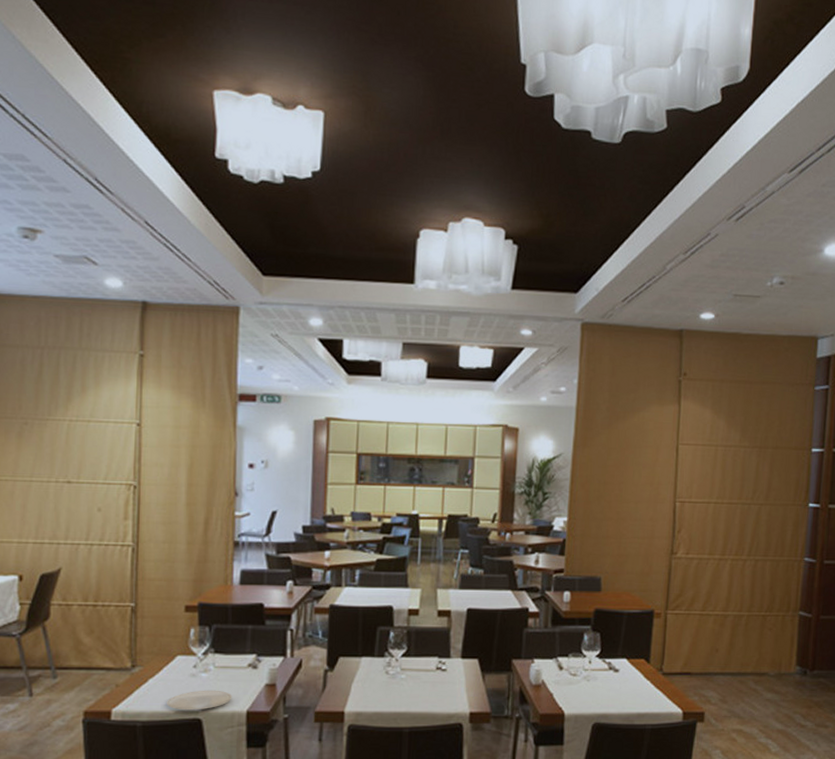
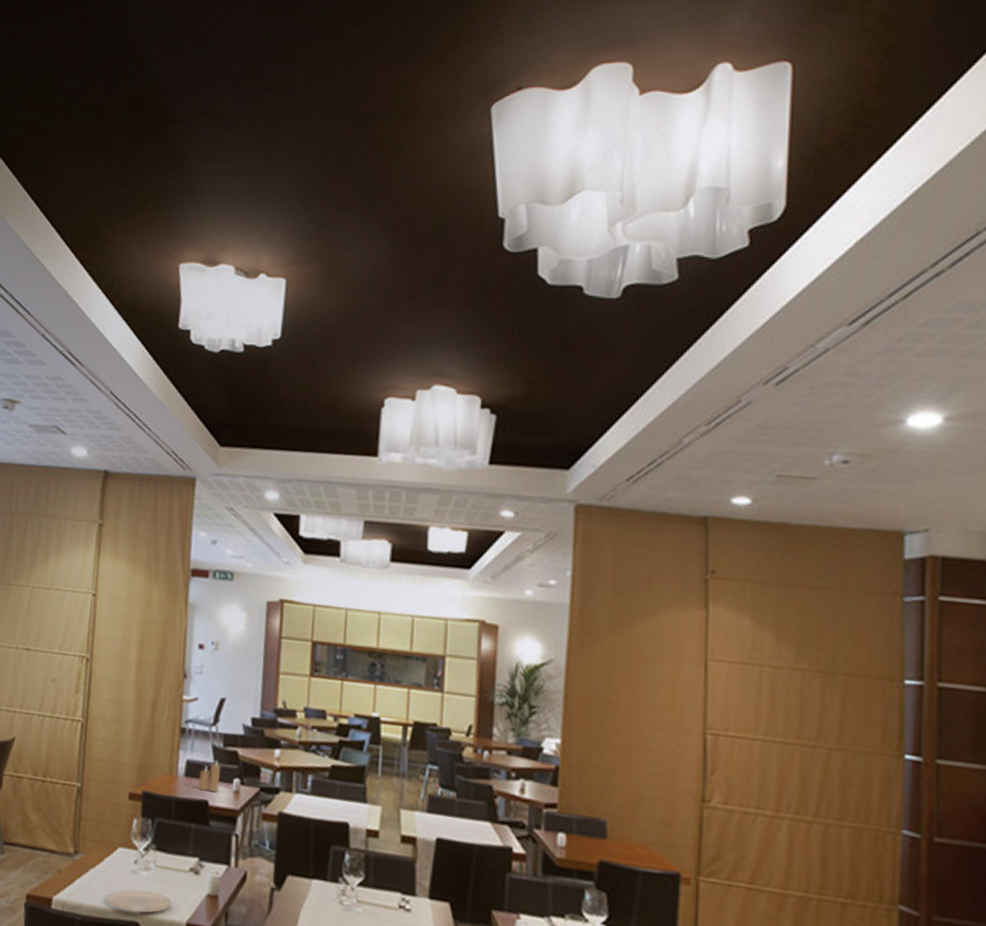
candle: none [252,566,275,595] -> present [197,760,222,793]

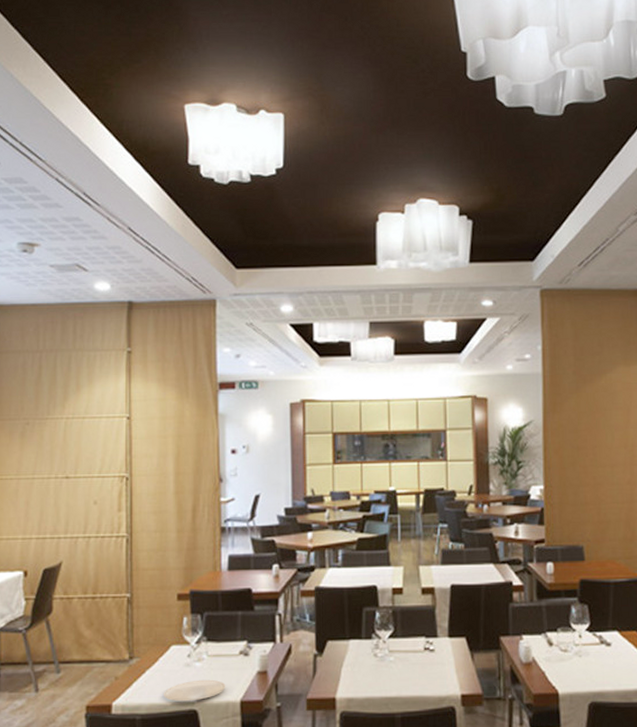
candle: present [197,760,222,793] -> none [240,551,261,580]

